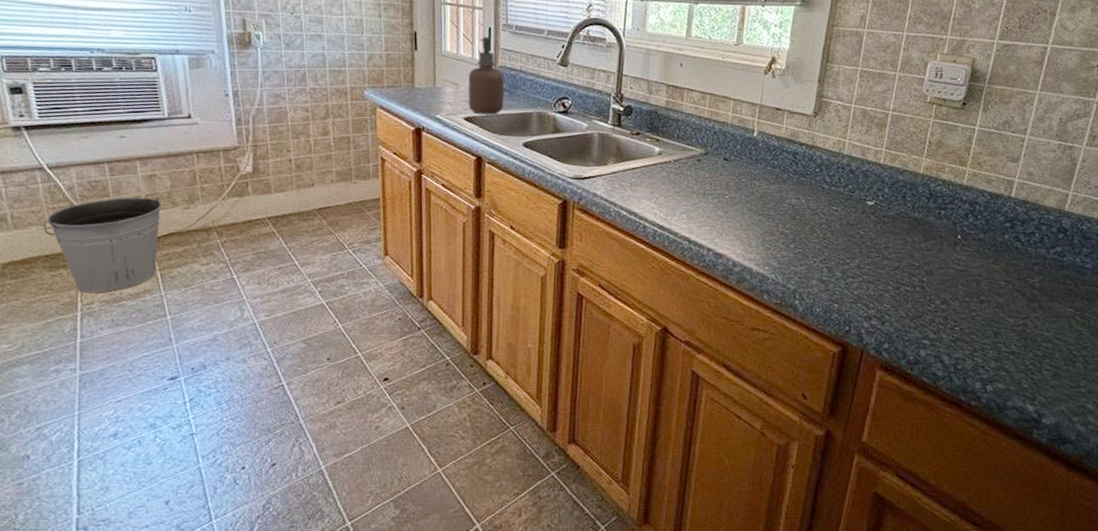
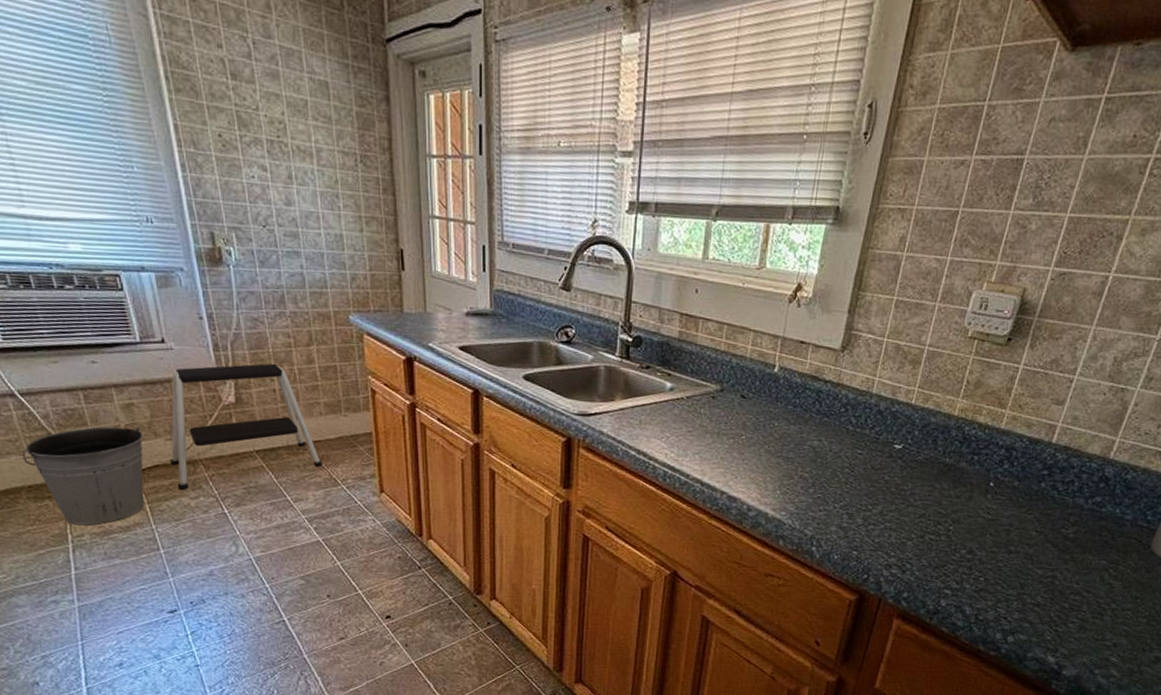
step stool: none [185,136,331,256] -> present [170,364,322,490]
soap dispenser: present [468,37,505,115] -> none [461,256,502,344]

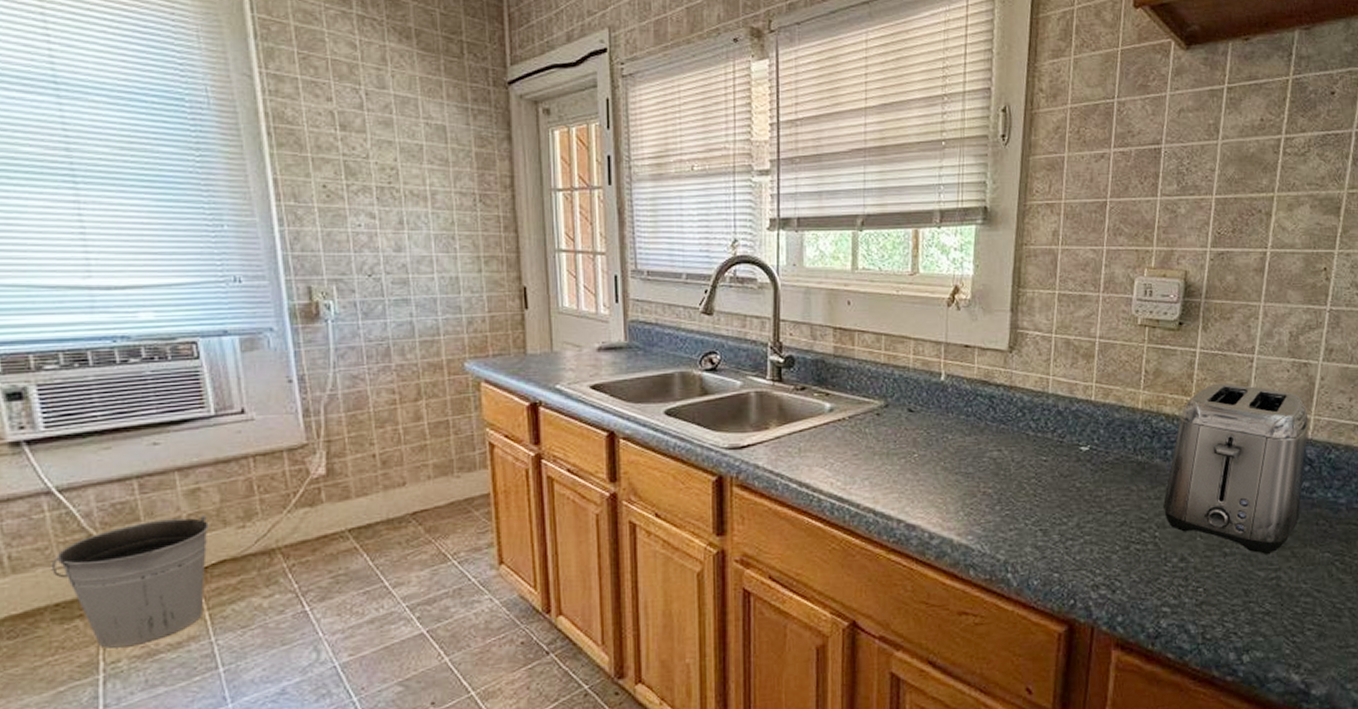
step stool: present [170,364,322,490] -> none [241,425,429,588]
toaster: none [961,399,1115,557] -> present [1163,383,1309,555]

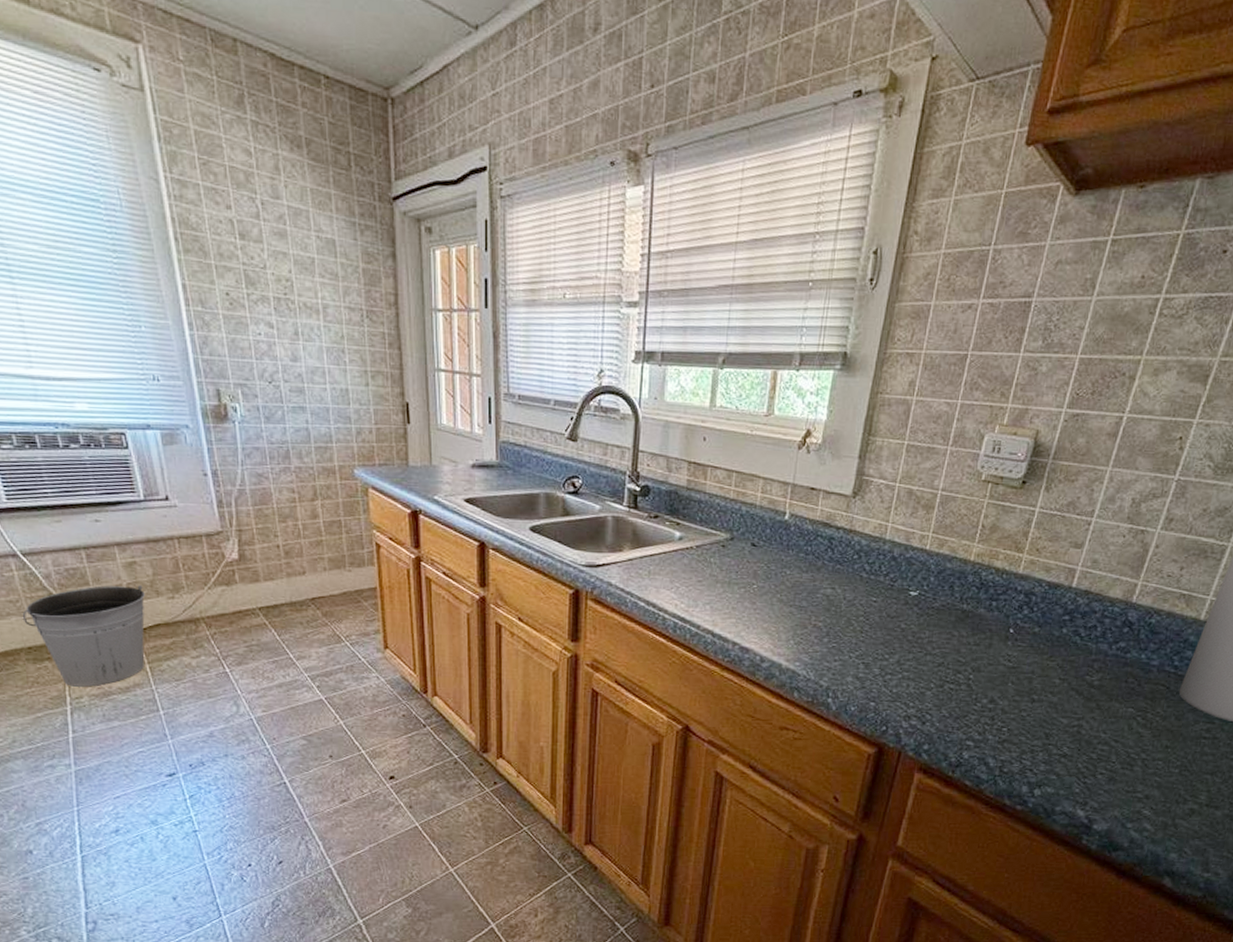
toaster: present [1163,383,1309,555] -> none [981,543,1136,705]

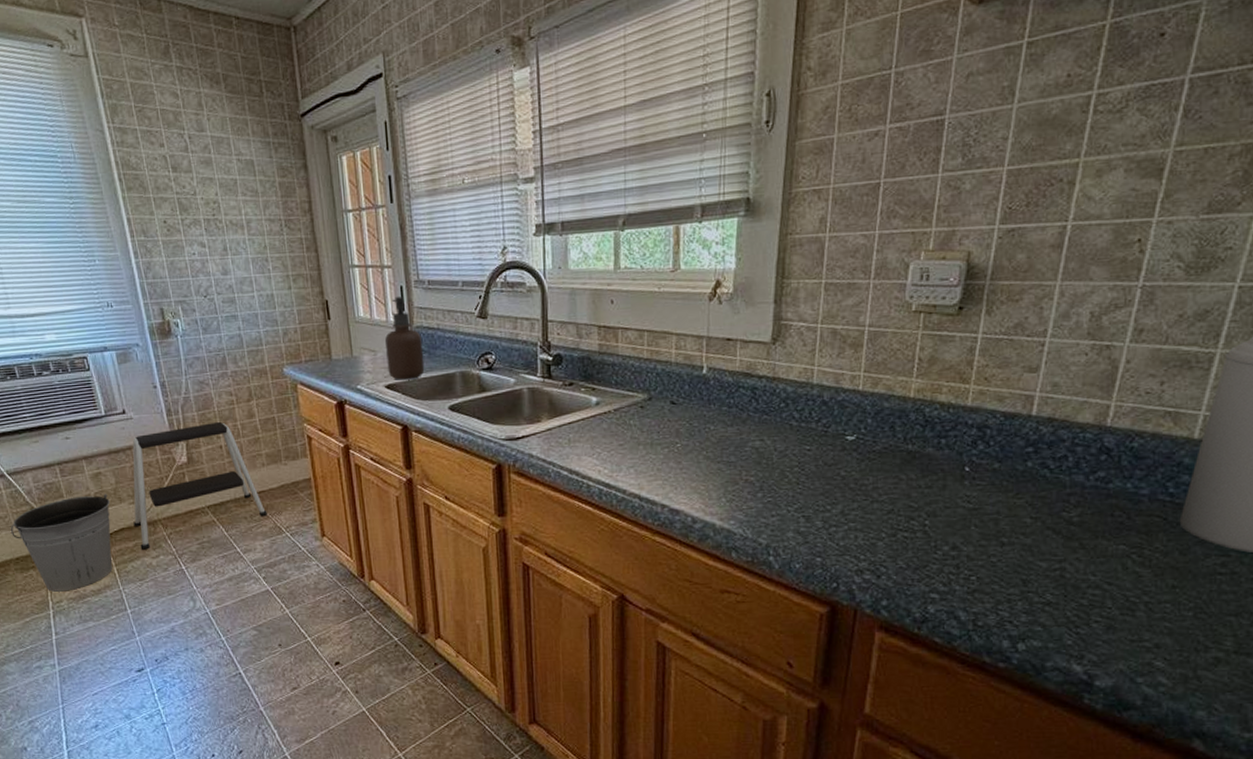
step stool: none [172,519,326,649] -> present [132,422,267,550]
soap dispenser: none [467,408,508,496] -> present [384,297,425,380]

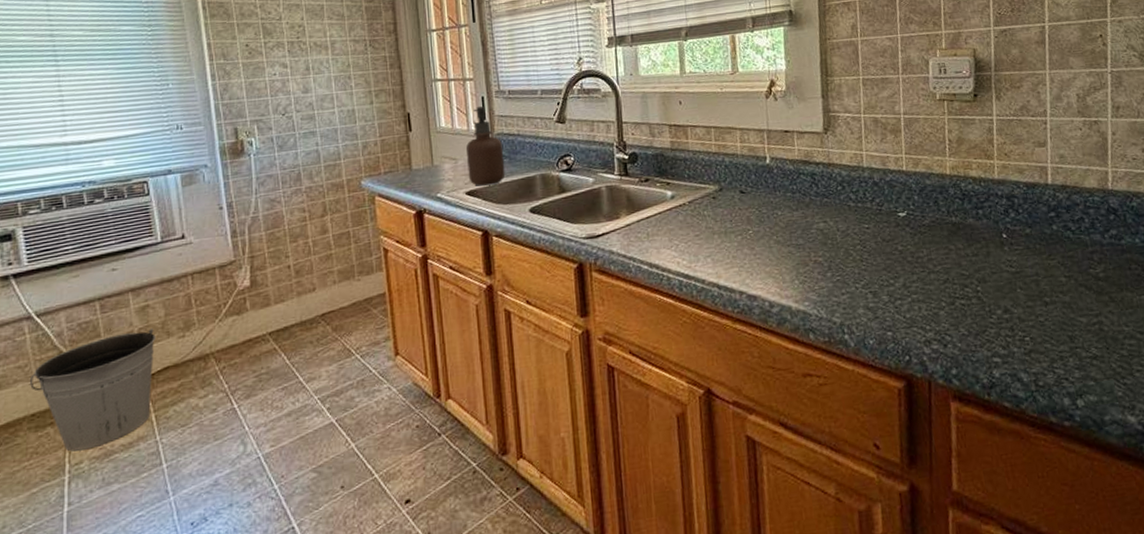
step stool: present [132,422,267,550] -> none [181,240,336,390]

